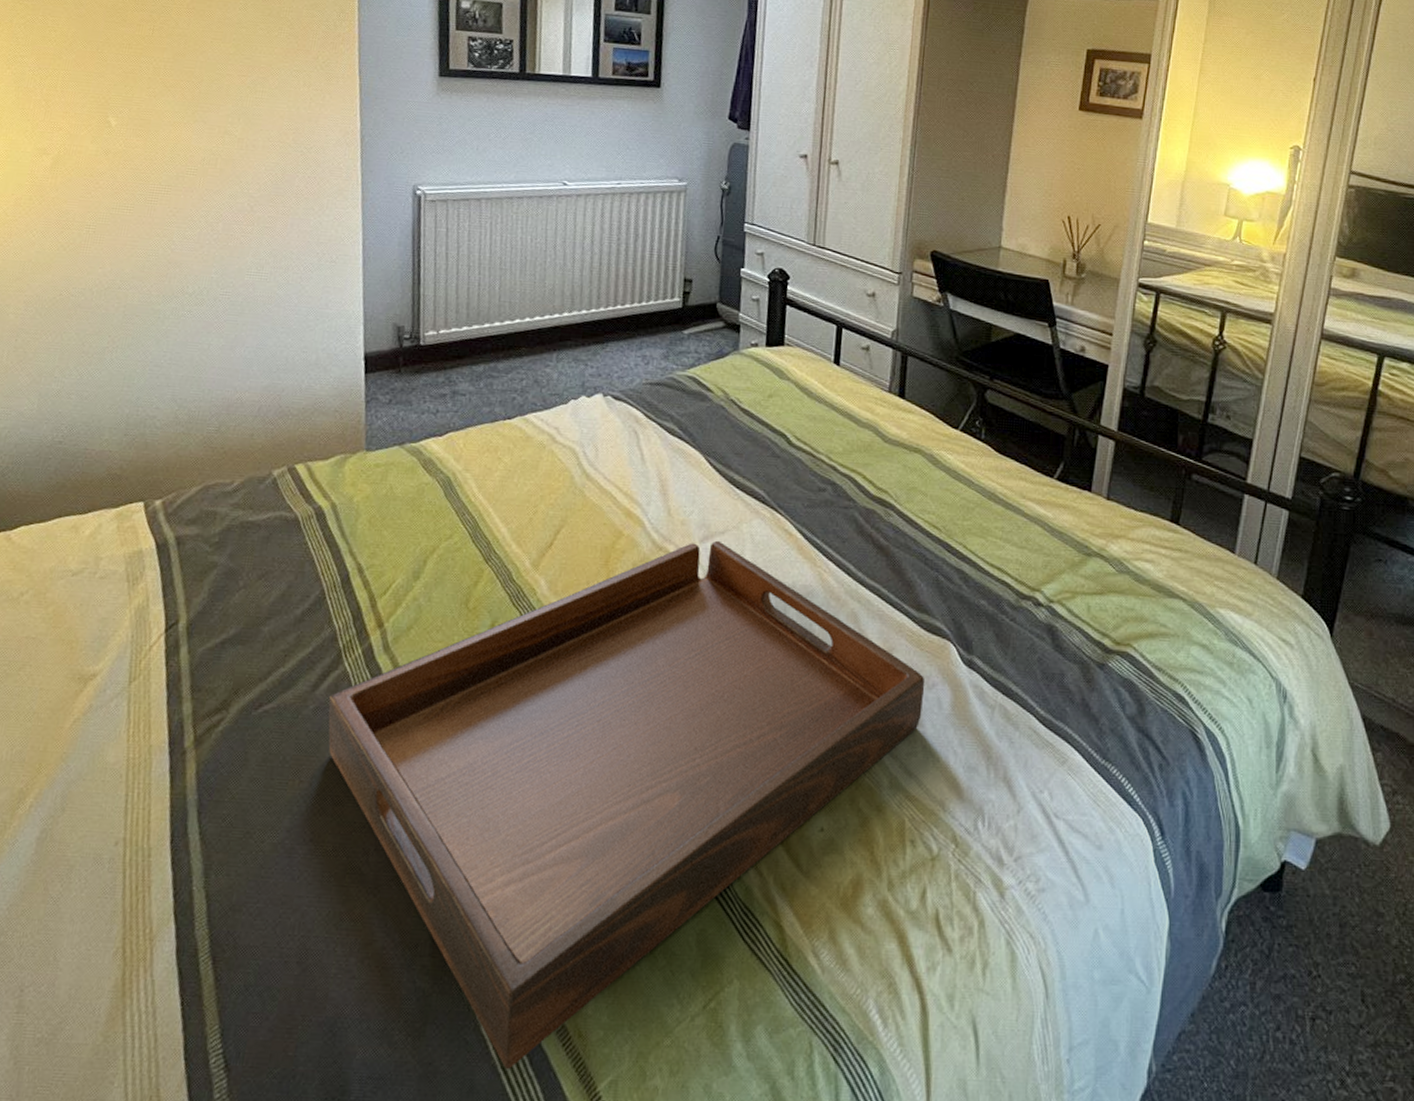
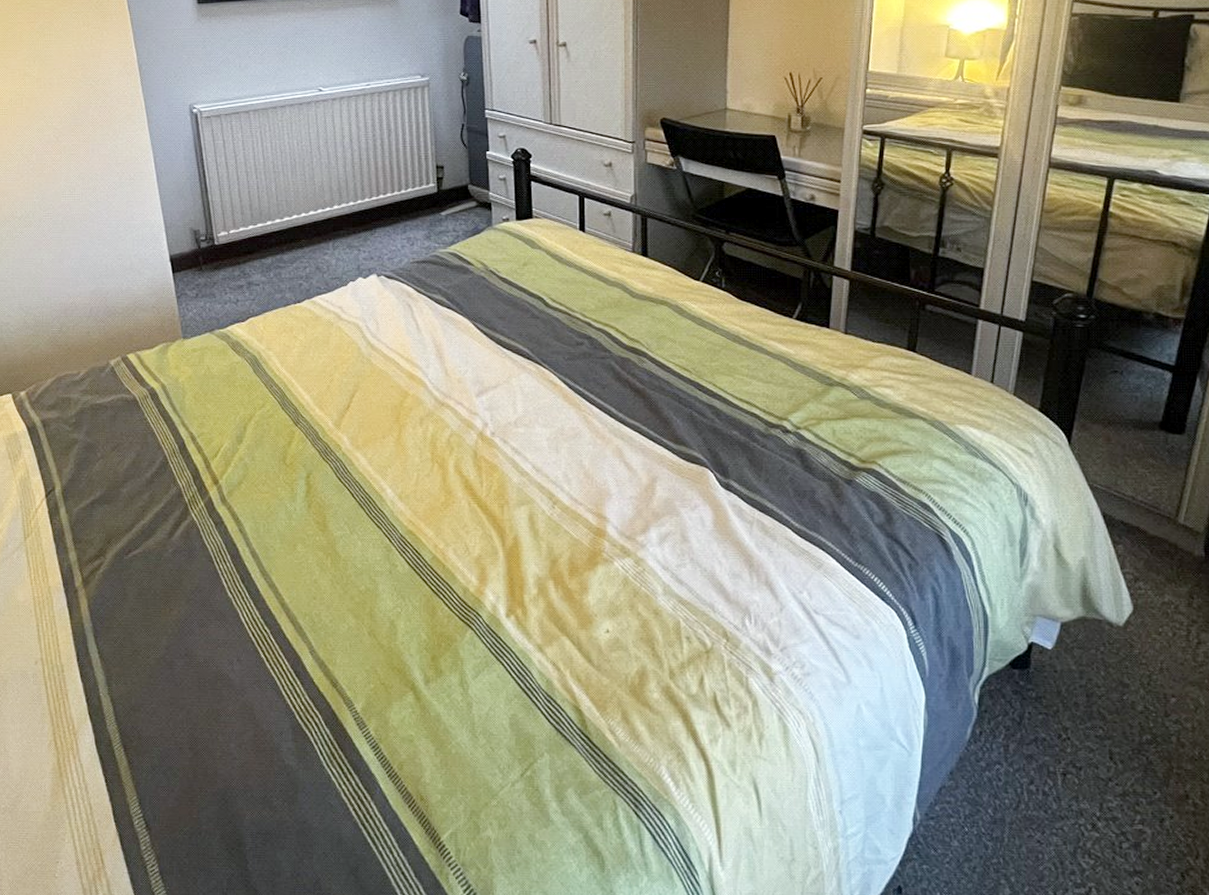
serving tray: present [328,540,925,1070] -> none [183,394,688,826]

